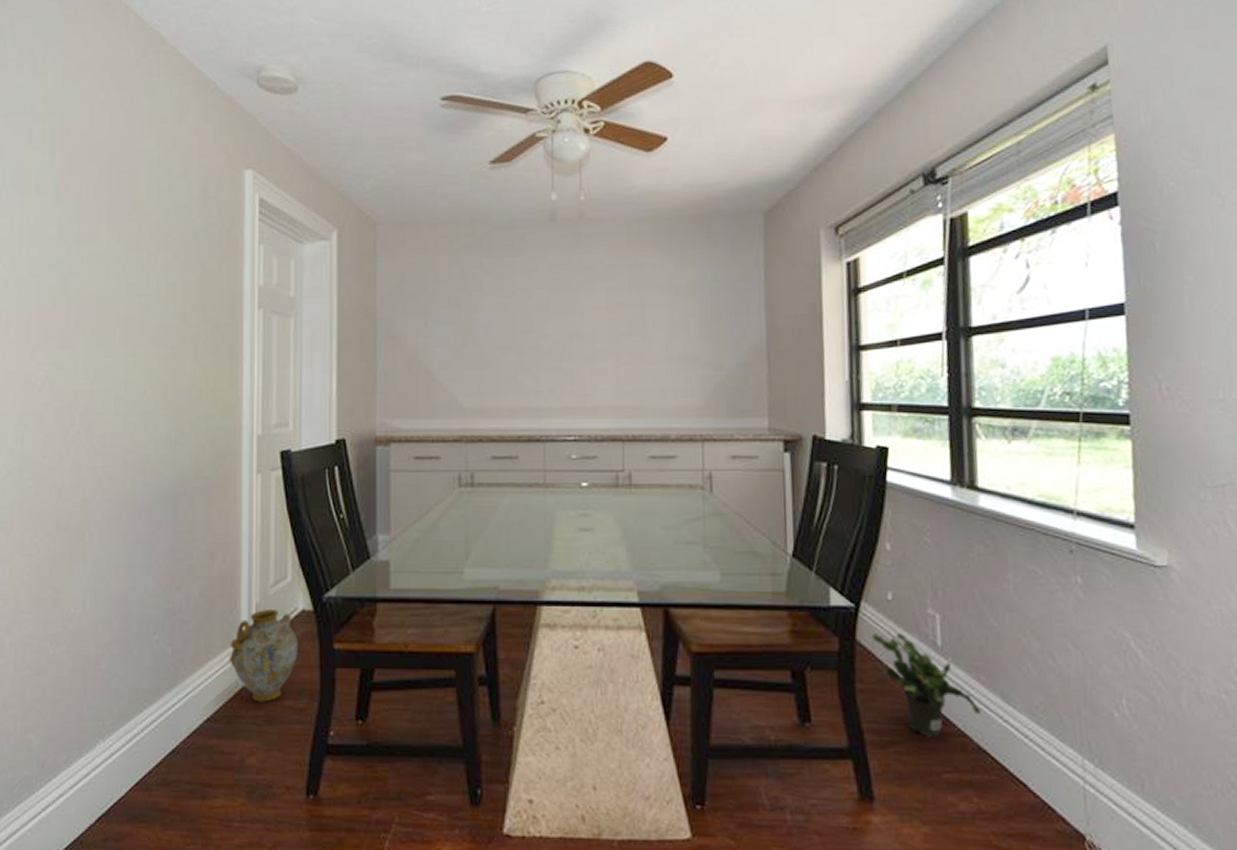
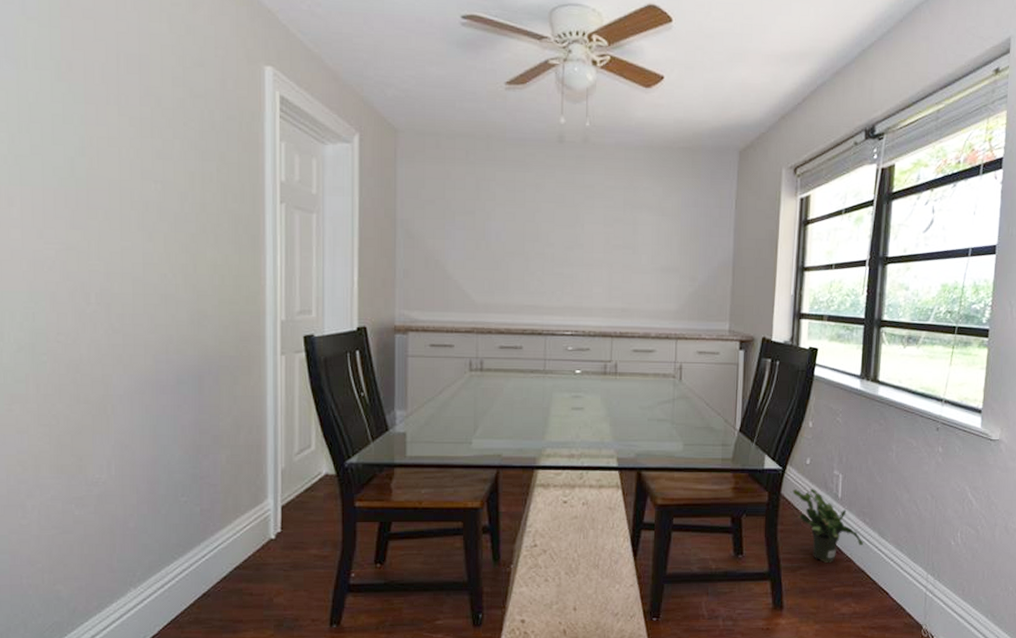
ceramic jug: present [228,610,297,702] -> none [256,474,321,552]

